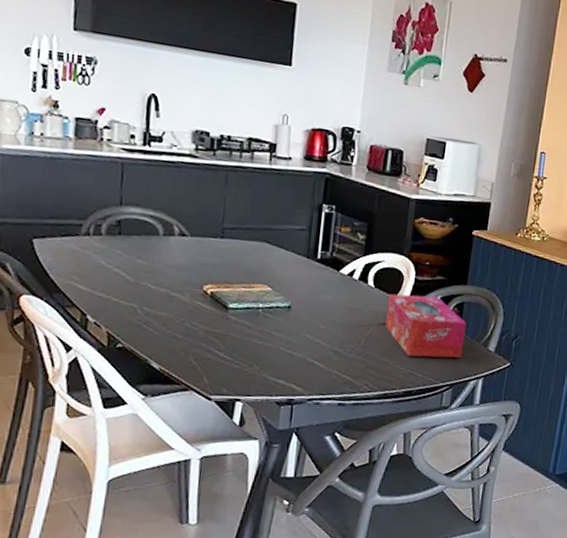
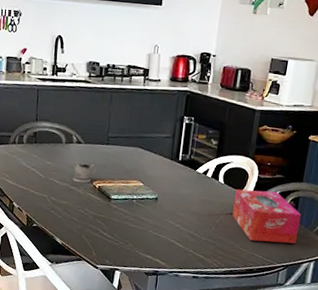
tea glass holder: none [173,259,209,288] -> present [72,161,98,183]

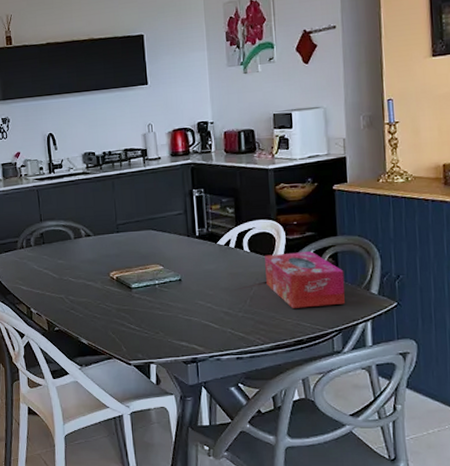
tea glass holder: present [72,161,98,183] -> none [87,255,112,277]

